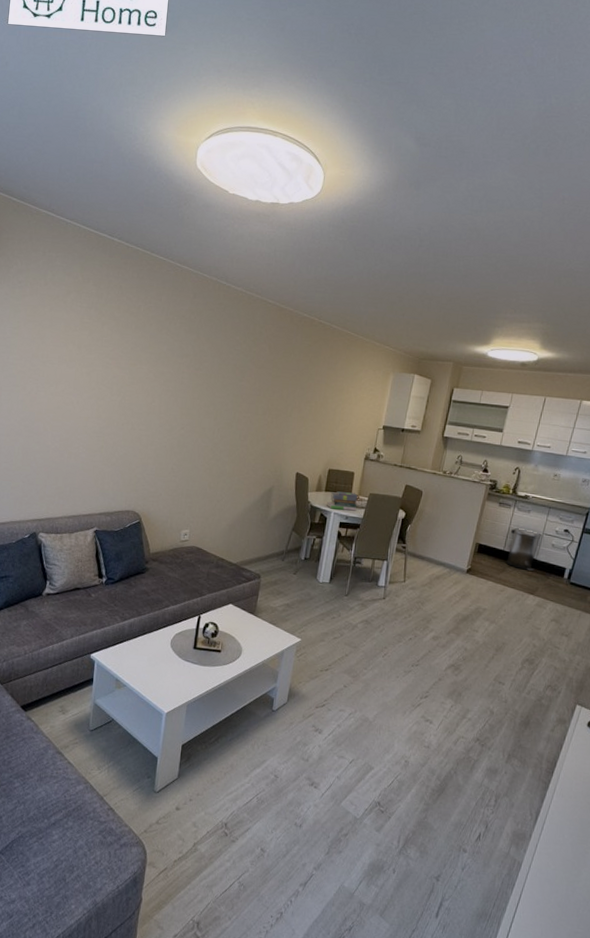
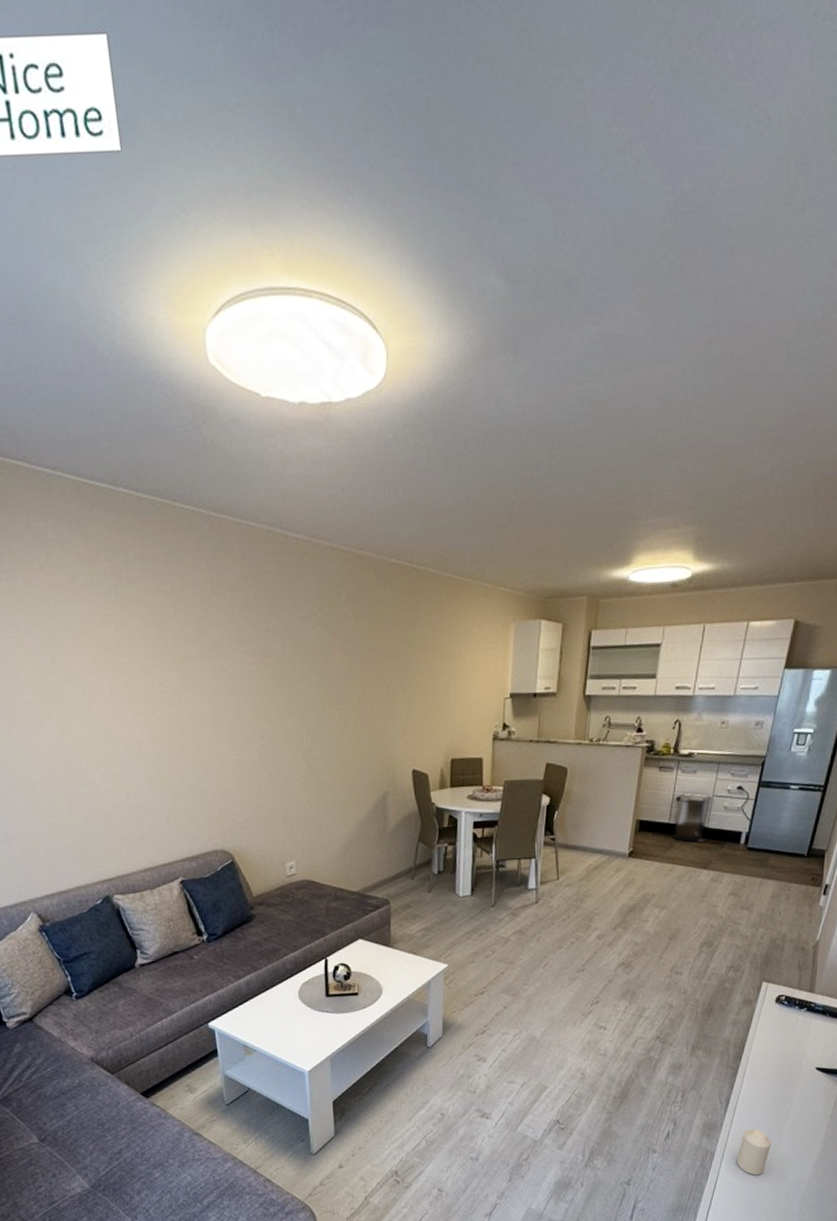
books: present [327,491,358,511] -> none [455,783,492,808]
candle: none [541,846,577,896] -> present [736,1129,771,1176]

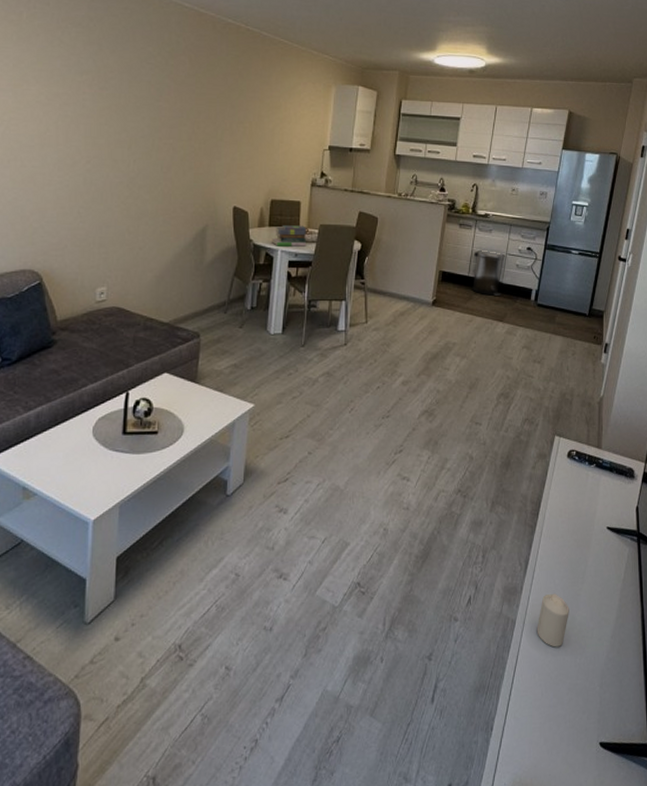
books: none [455,783,492,808] -> present [272,225,307,247]

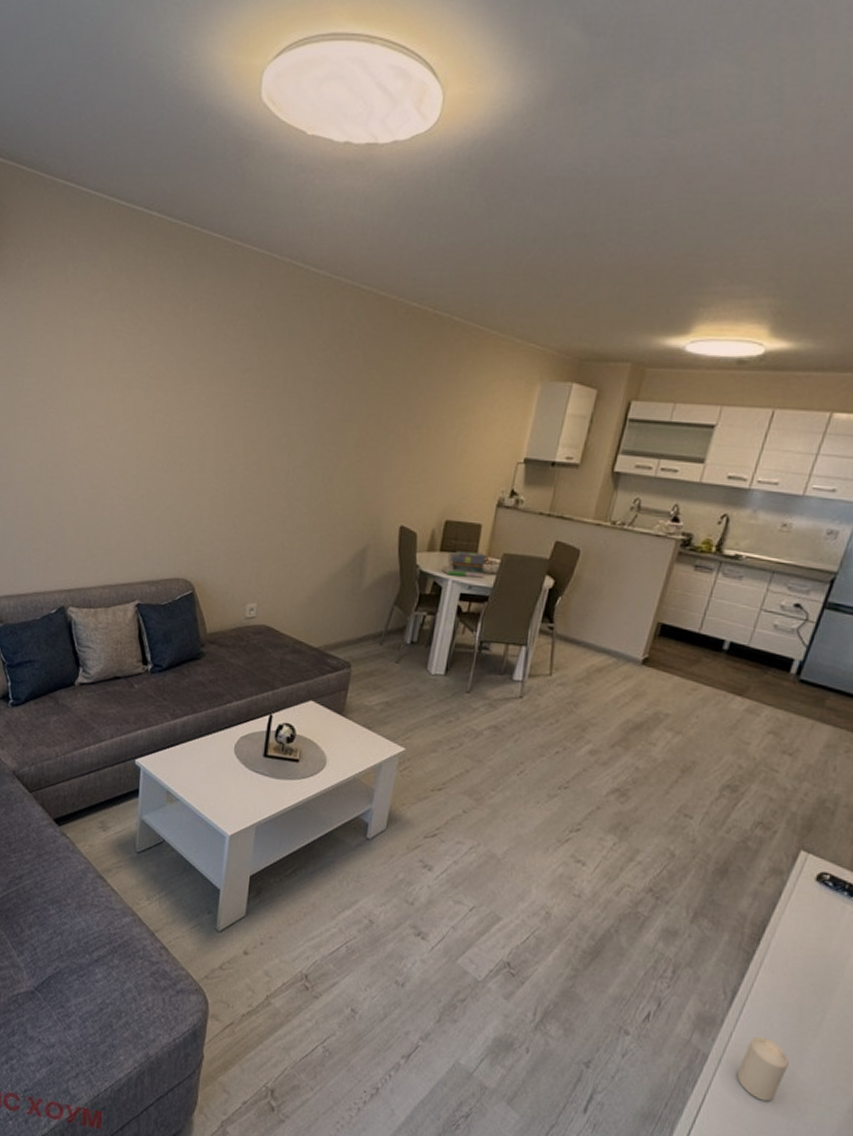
pedal bin: present [472,251,504,296] -> none [702,602,756,663]

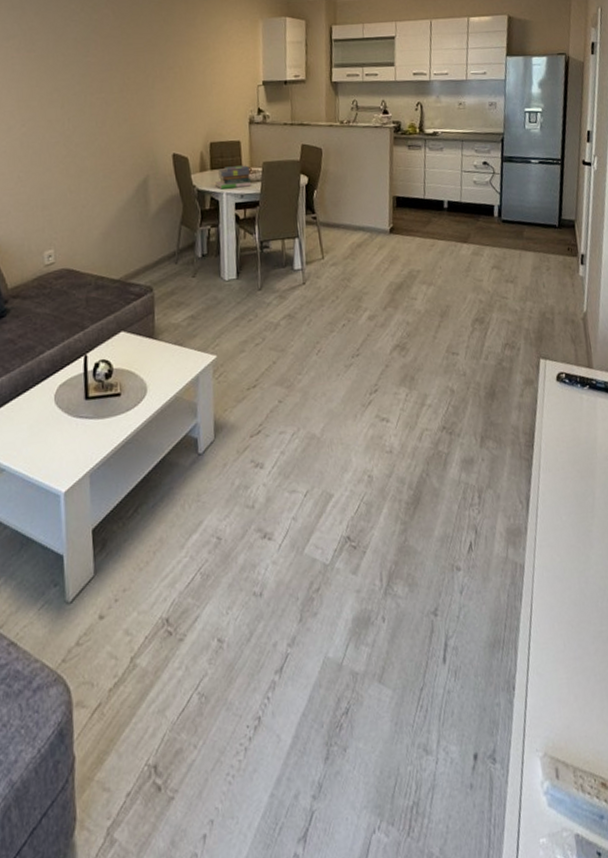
candle: present [736,1036,789,1102] -> none [548,531,583,592]

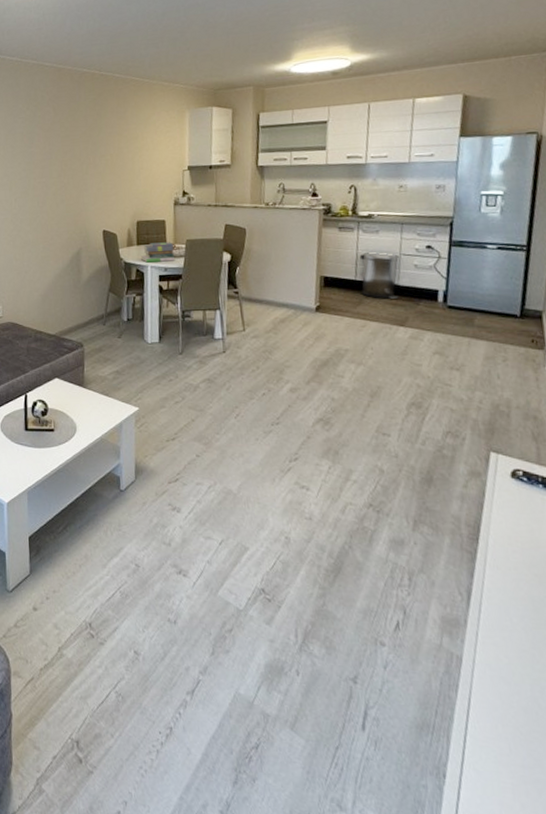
pedal bin: none [427,169,462,217] -> present [359,252,399,299]

